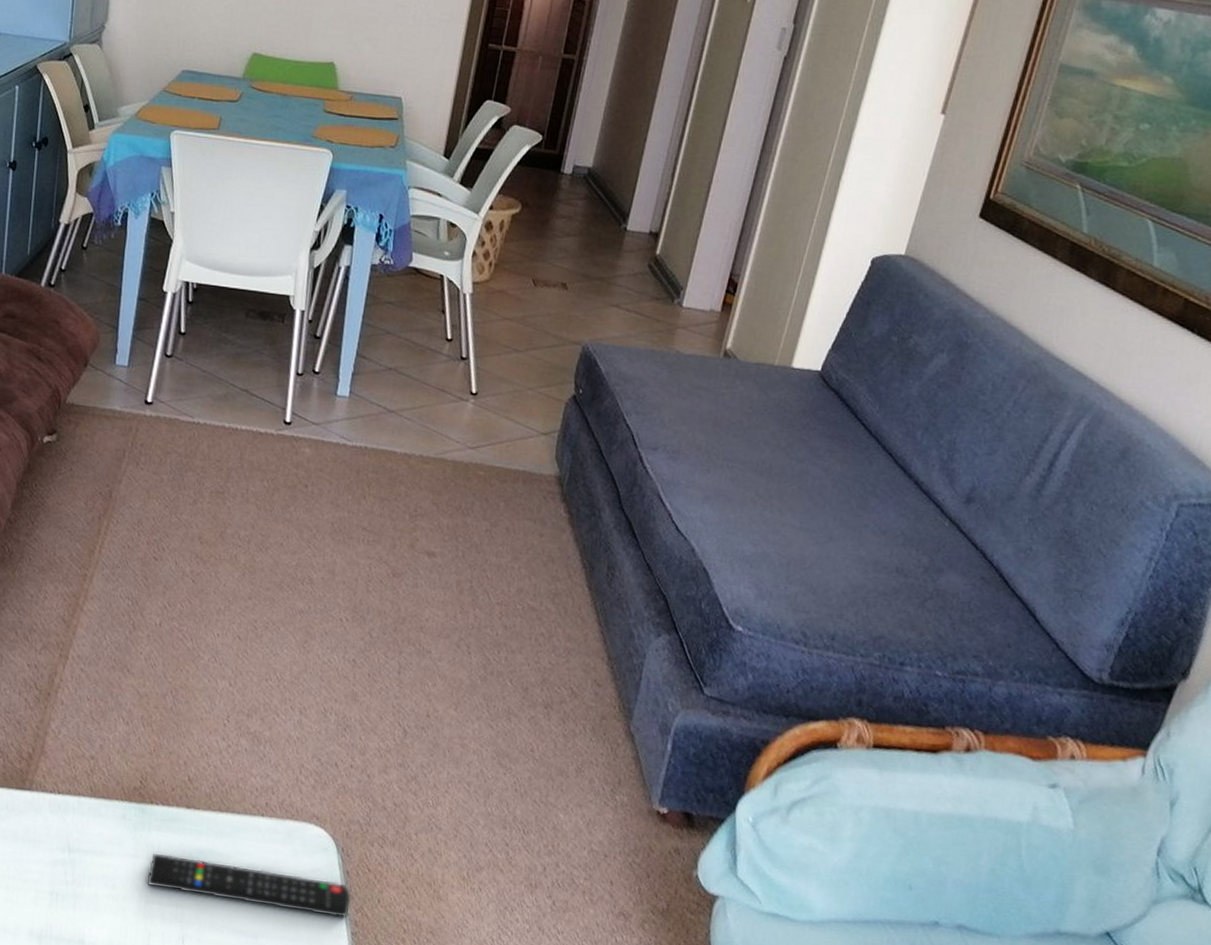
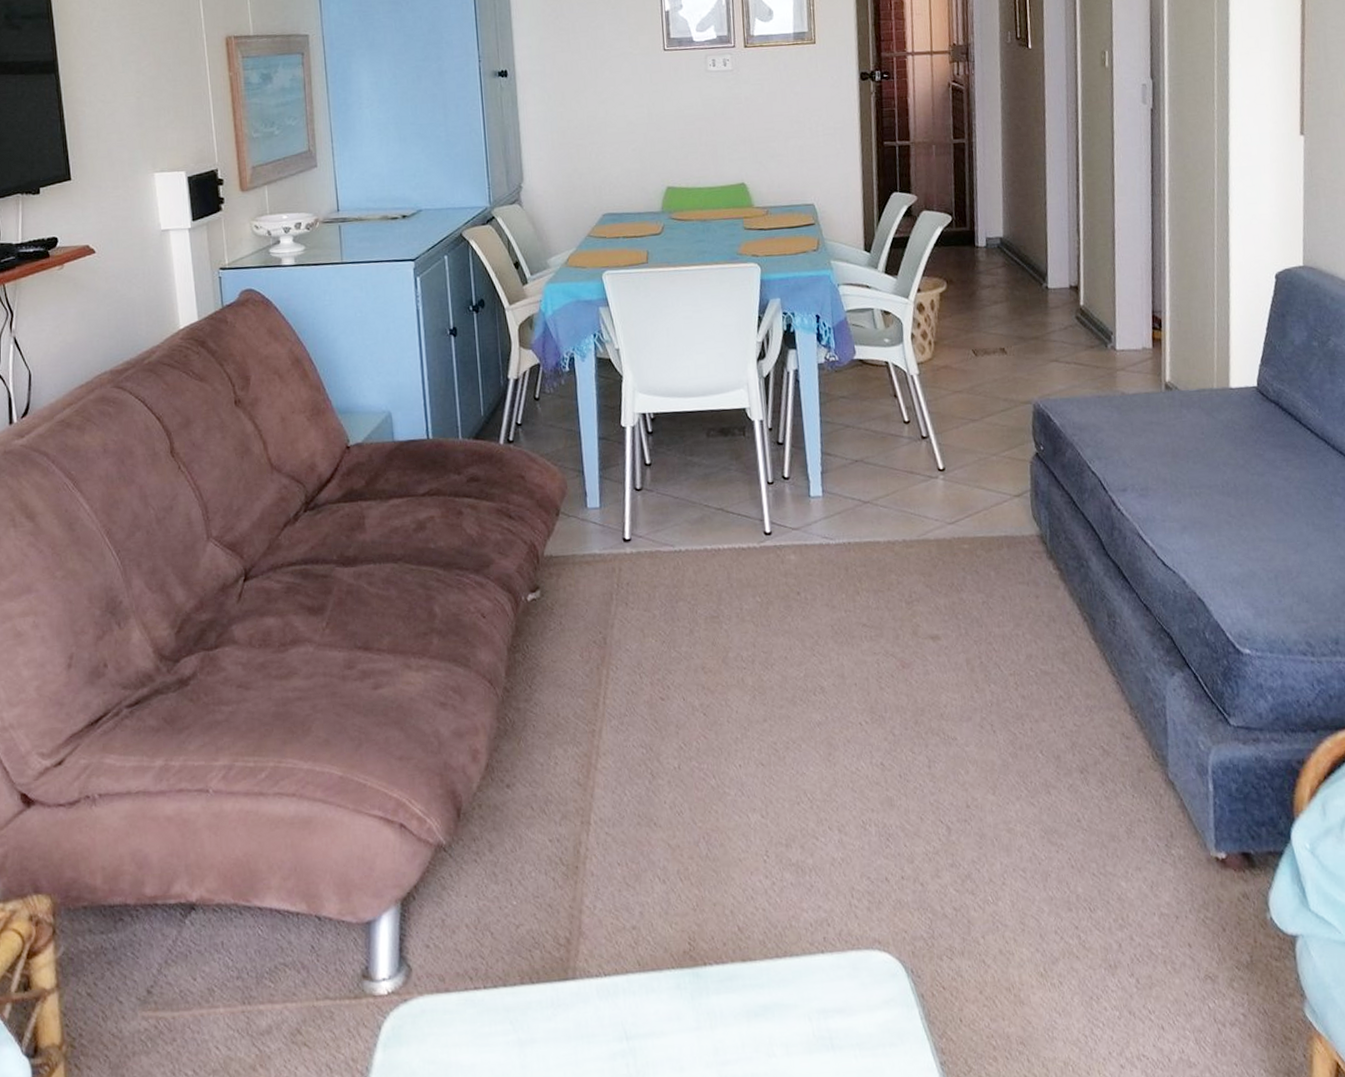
remote control: present [147,854,352,918] -> none [714,1008,933,1060]

